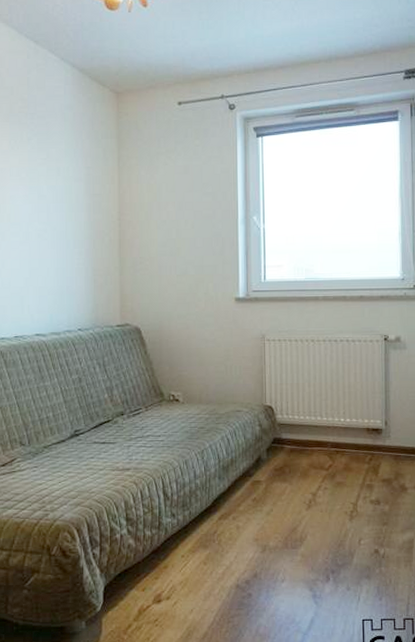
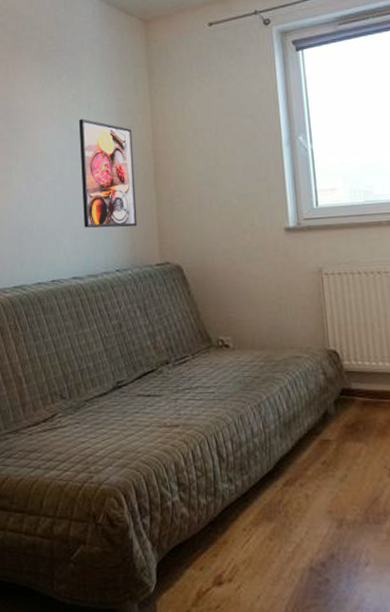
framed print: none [48,183,101,290] -> present [79,118,138,228]

